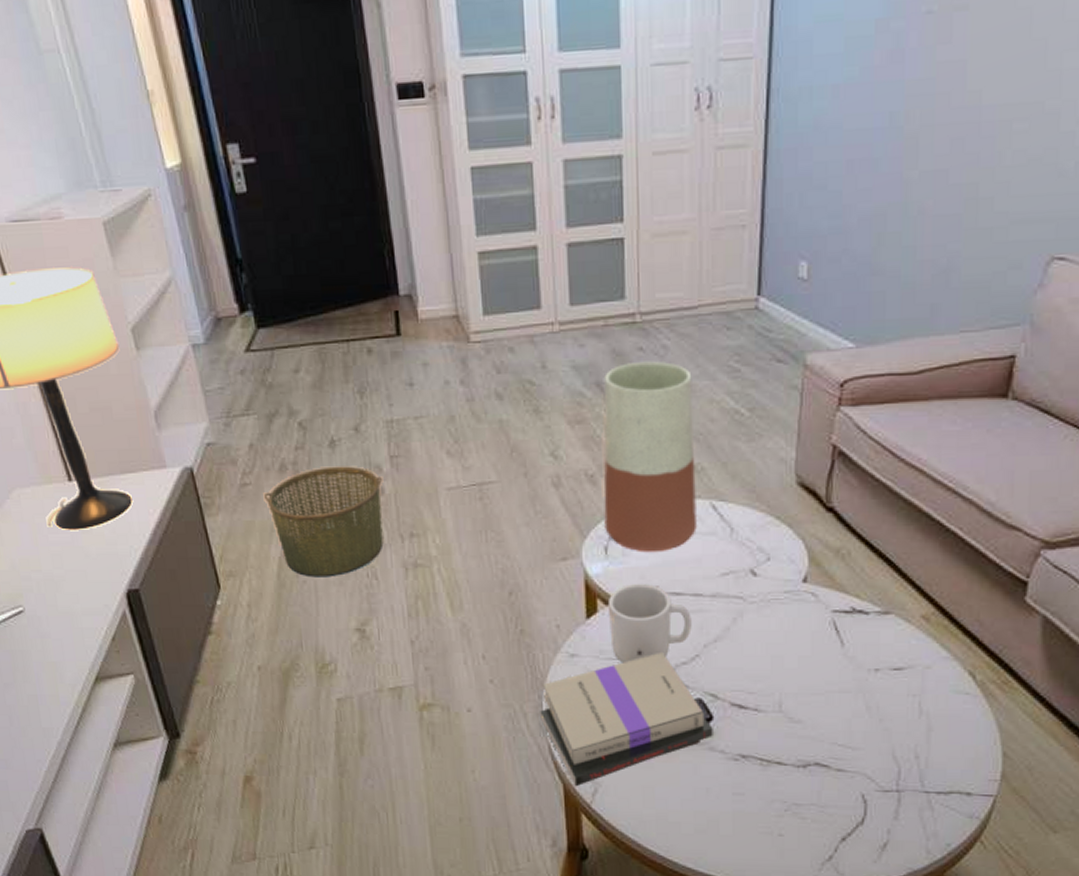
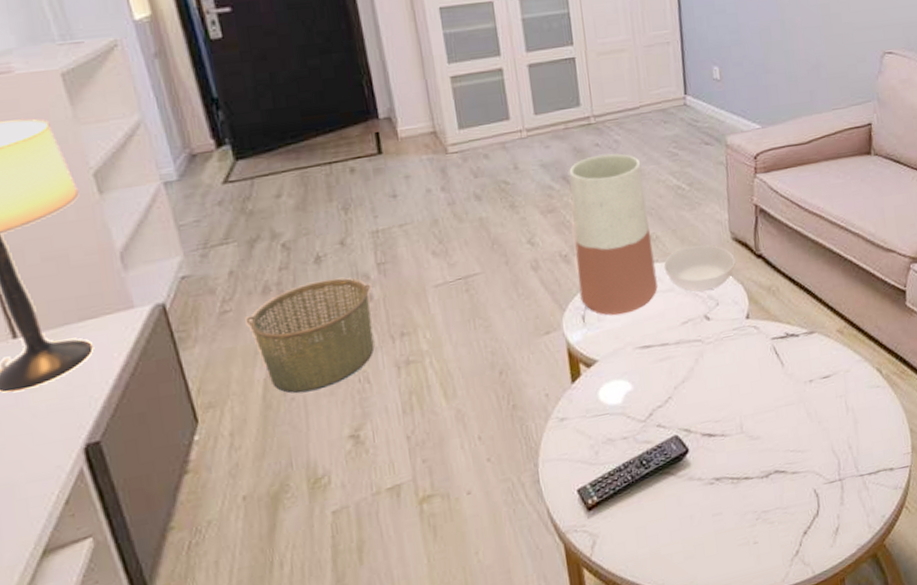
books: present [540,651,713,787] -> none [537,400,691,544]
mug: present [607,584,692,663] -> none [589,342,663,418]
bowl: none [706,485,798,541] -> present [663,244,735,292]

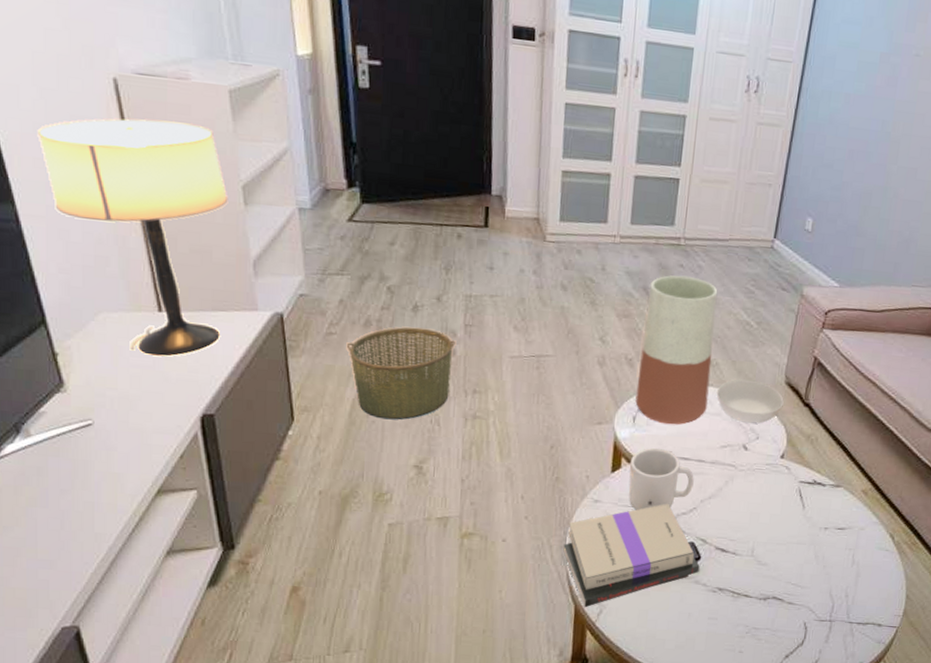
books: none [537,400,691,544] -> present [563,503,700,608]
mug: none [589,342,663,418] -> present [628,448,694,511]

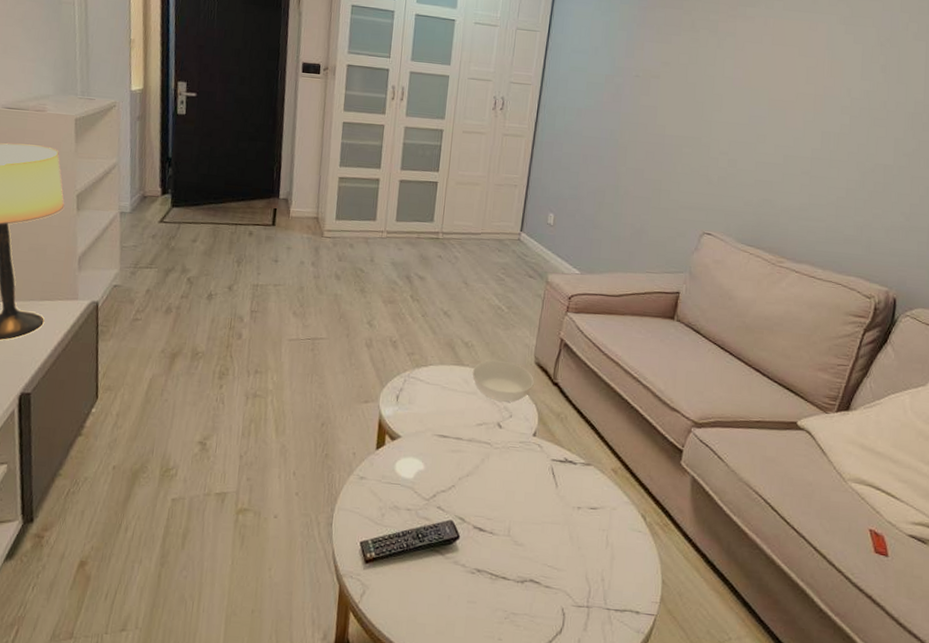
basket: present [346,327,455,420] -> none [148,313,242,398]
books: present [563,503,700,608] -> none [330,480,459,588]
mug: present [628,448,694,511] -> none [391,426,453,488]
vase: present [635,275,718,424] -> none [398,265,472,403]

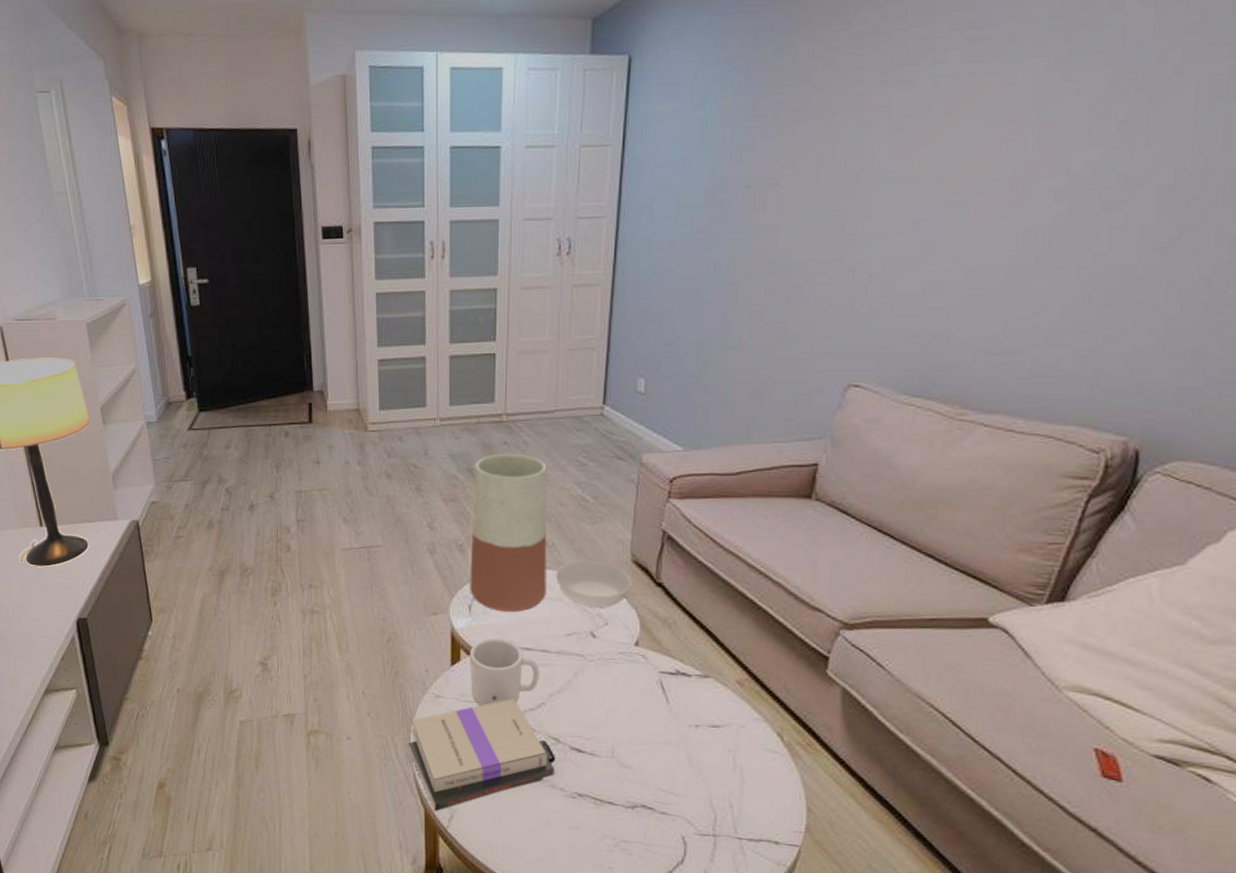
books: none [330,480,459,588] -> present [408,698,555,812]
mug: none [391,426,453,488] -> present [469,638,539,706]
vase: none [398,265,472,403] -> present [470,453,547,612]

